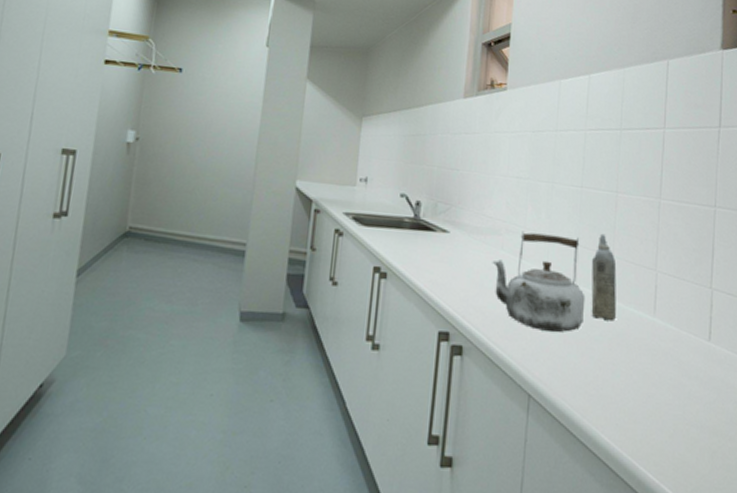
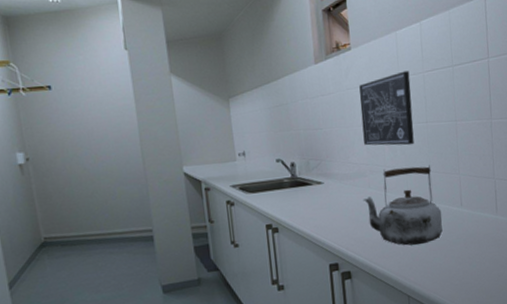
wall art: none [504,124,569,210] -> present [359,71,414,146]
aerosol can: present [591,233,617,321] -> none [443,157,467,227]

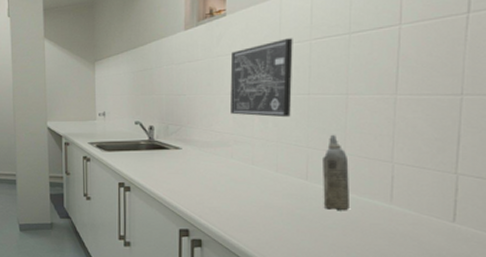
kettle: present [363,165,443,246] -> none [223,140,317,224]
aerosol can: none [443,157,467,227] -> present [323,134,349,211]

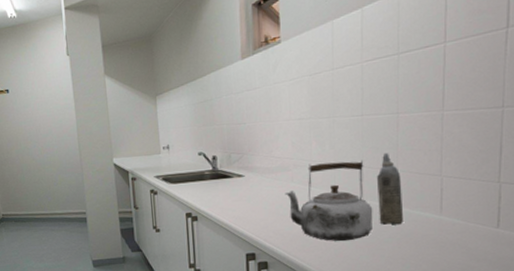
kettle: none [223,140,317,224] -> present [285,160,373,242]
wall art: present [230,38,293,118] -> none [287,61,347,140]

